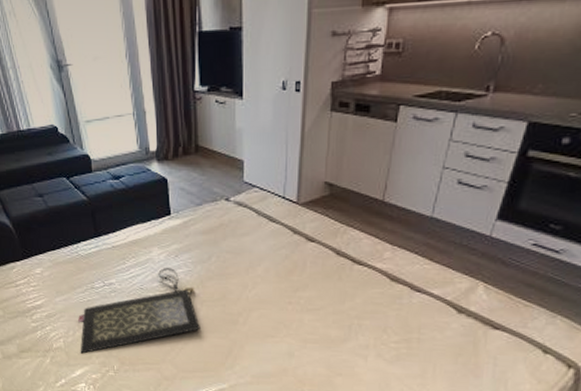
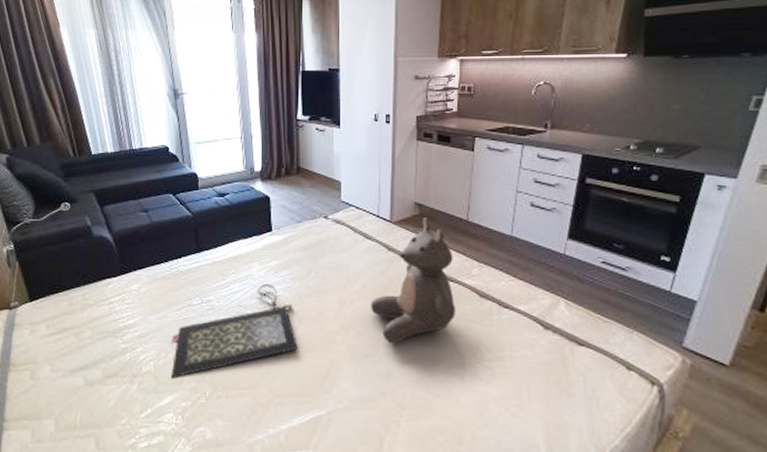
teddy bear: none [274,198,364,325] -> present [371,218,456,344]

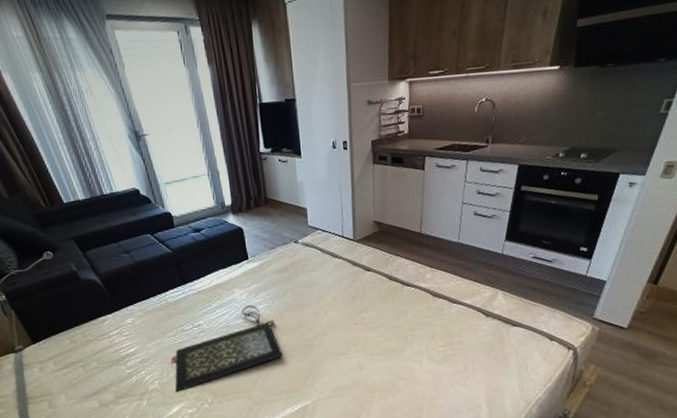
teddy bear: present [371,218,456,344] -> none [341,234,413,342]

